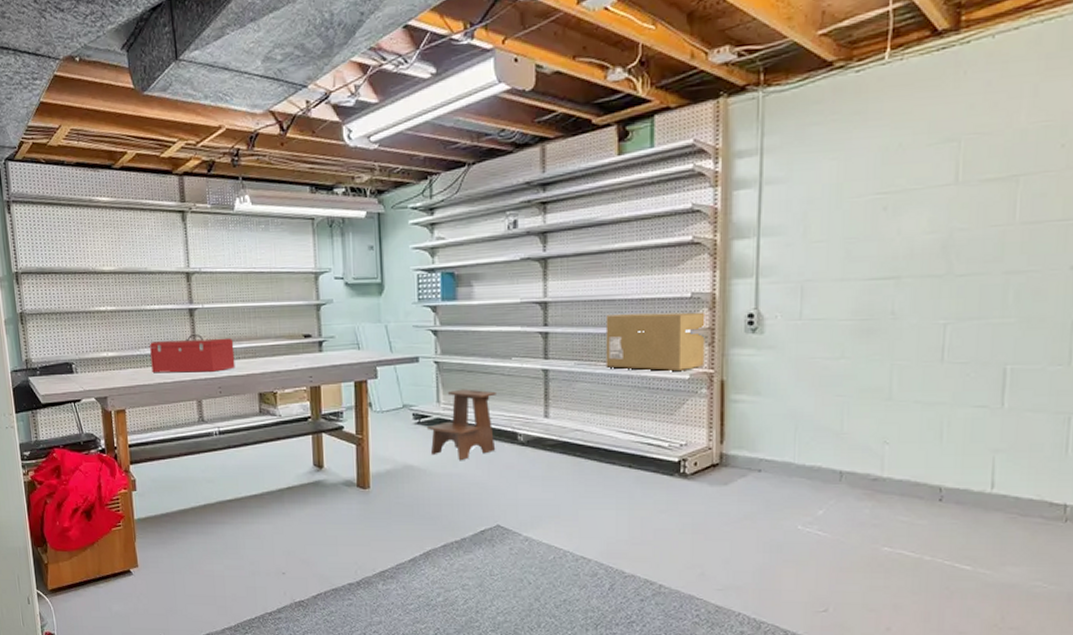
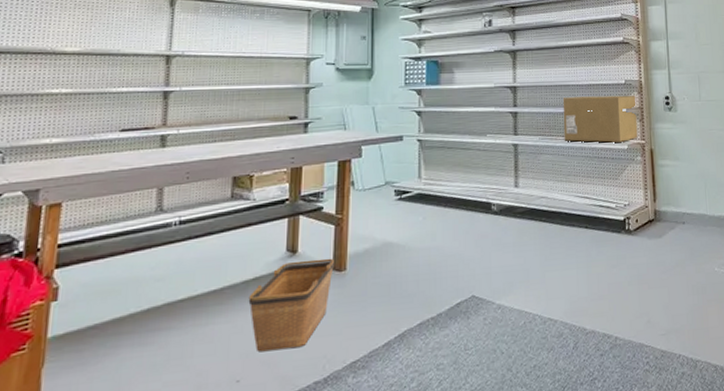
toolbox: present [150,334,235,373] -> none [106,118,211,160]
bicycle basket: none [284,475,358,553] -> present [248,258,334,353]
step stool: present [426,389,496,461] -> none [407,164,473,234]

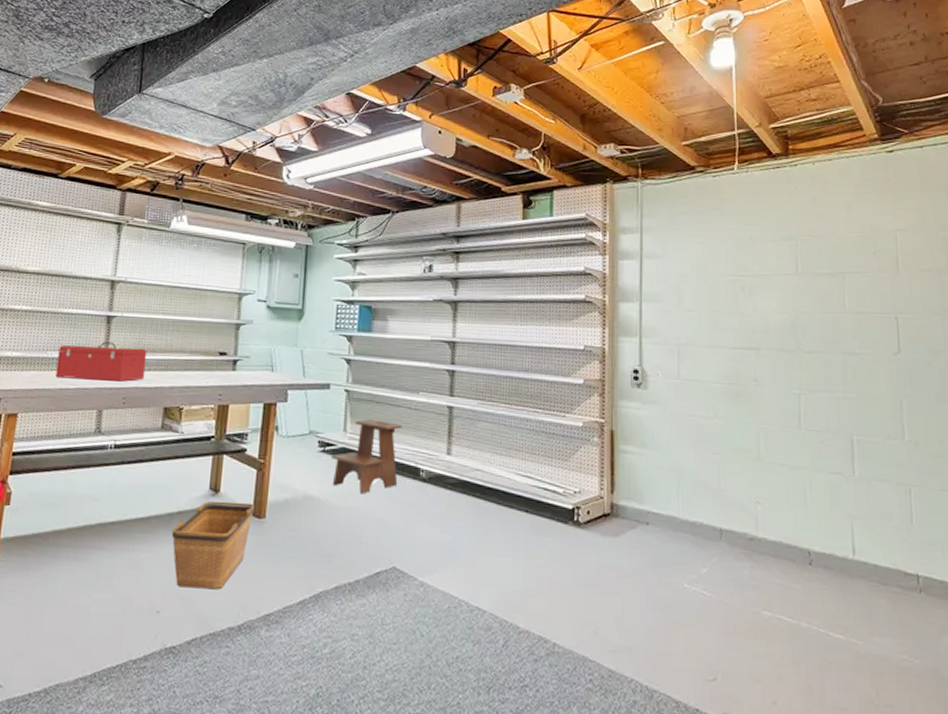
toolbox: none [106,118,211,160] -> present [55,342,147,382]
step stool: none [407,164,473,234] -> present [330,419,402,494]
box: present [562,95,638,143] -> none [506,359,597,418]

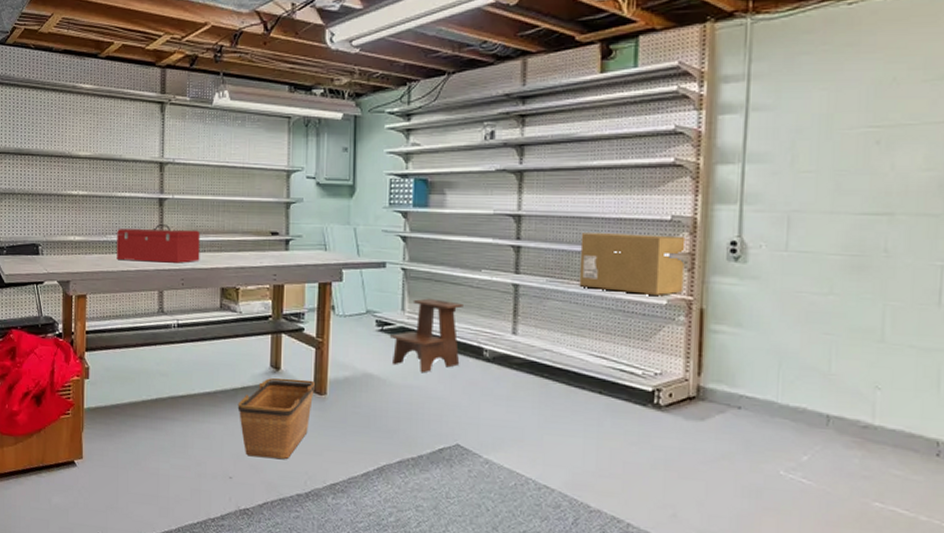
box: none [506,359,597,418] -> present [579,233,686,296]

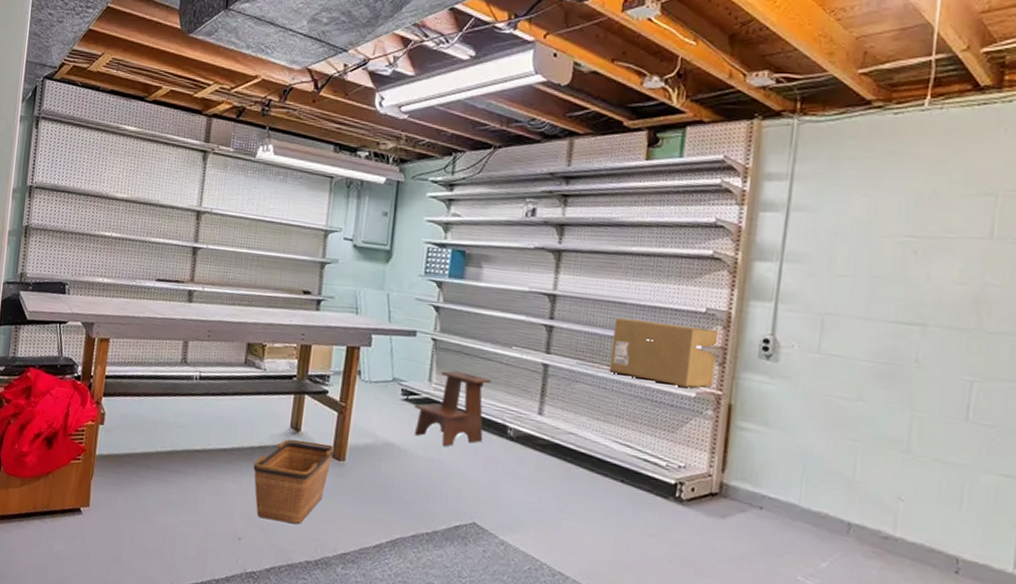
toolbox: present [117,224,200,263] -> none [144,273,232,315]

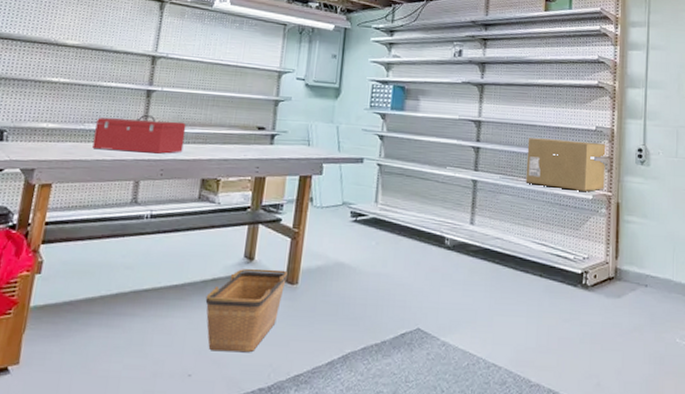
toolbox: none [144,273,232,315] -> present [92,115,186,154]
step stool: present [413,370,491,447] -> none [362,191,430,261]

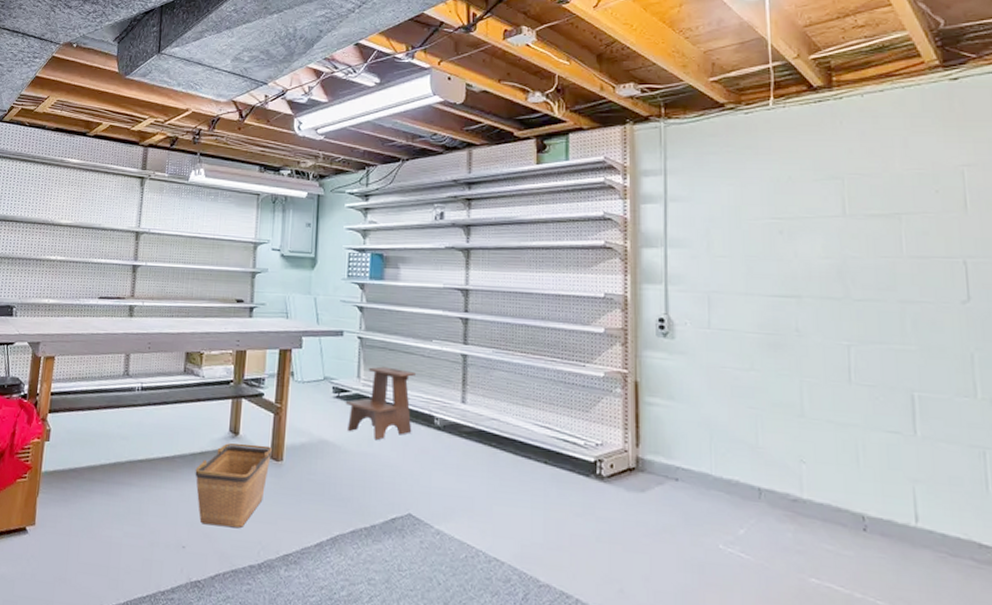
toolbox: present [92,115,186,154] -> none [88,290,170,328]
step stool: none [362,191,430,261] -> present [345,366,416,441]
box: present [525,138,606,192] -> none [523,307,619,368]

